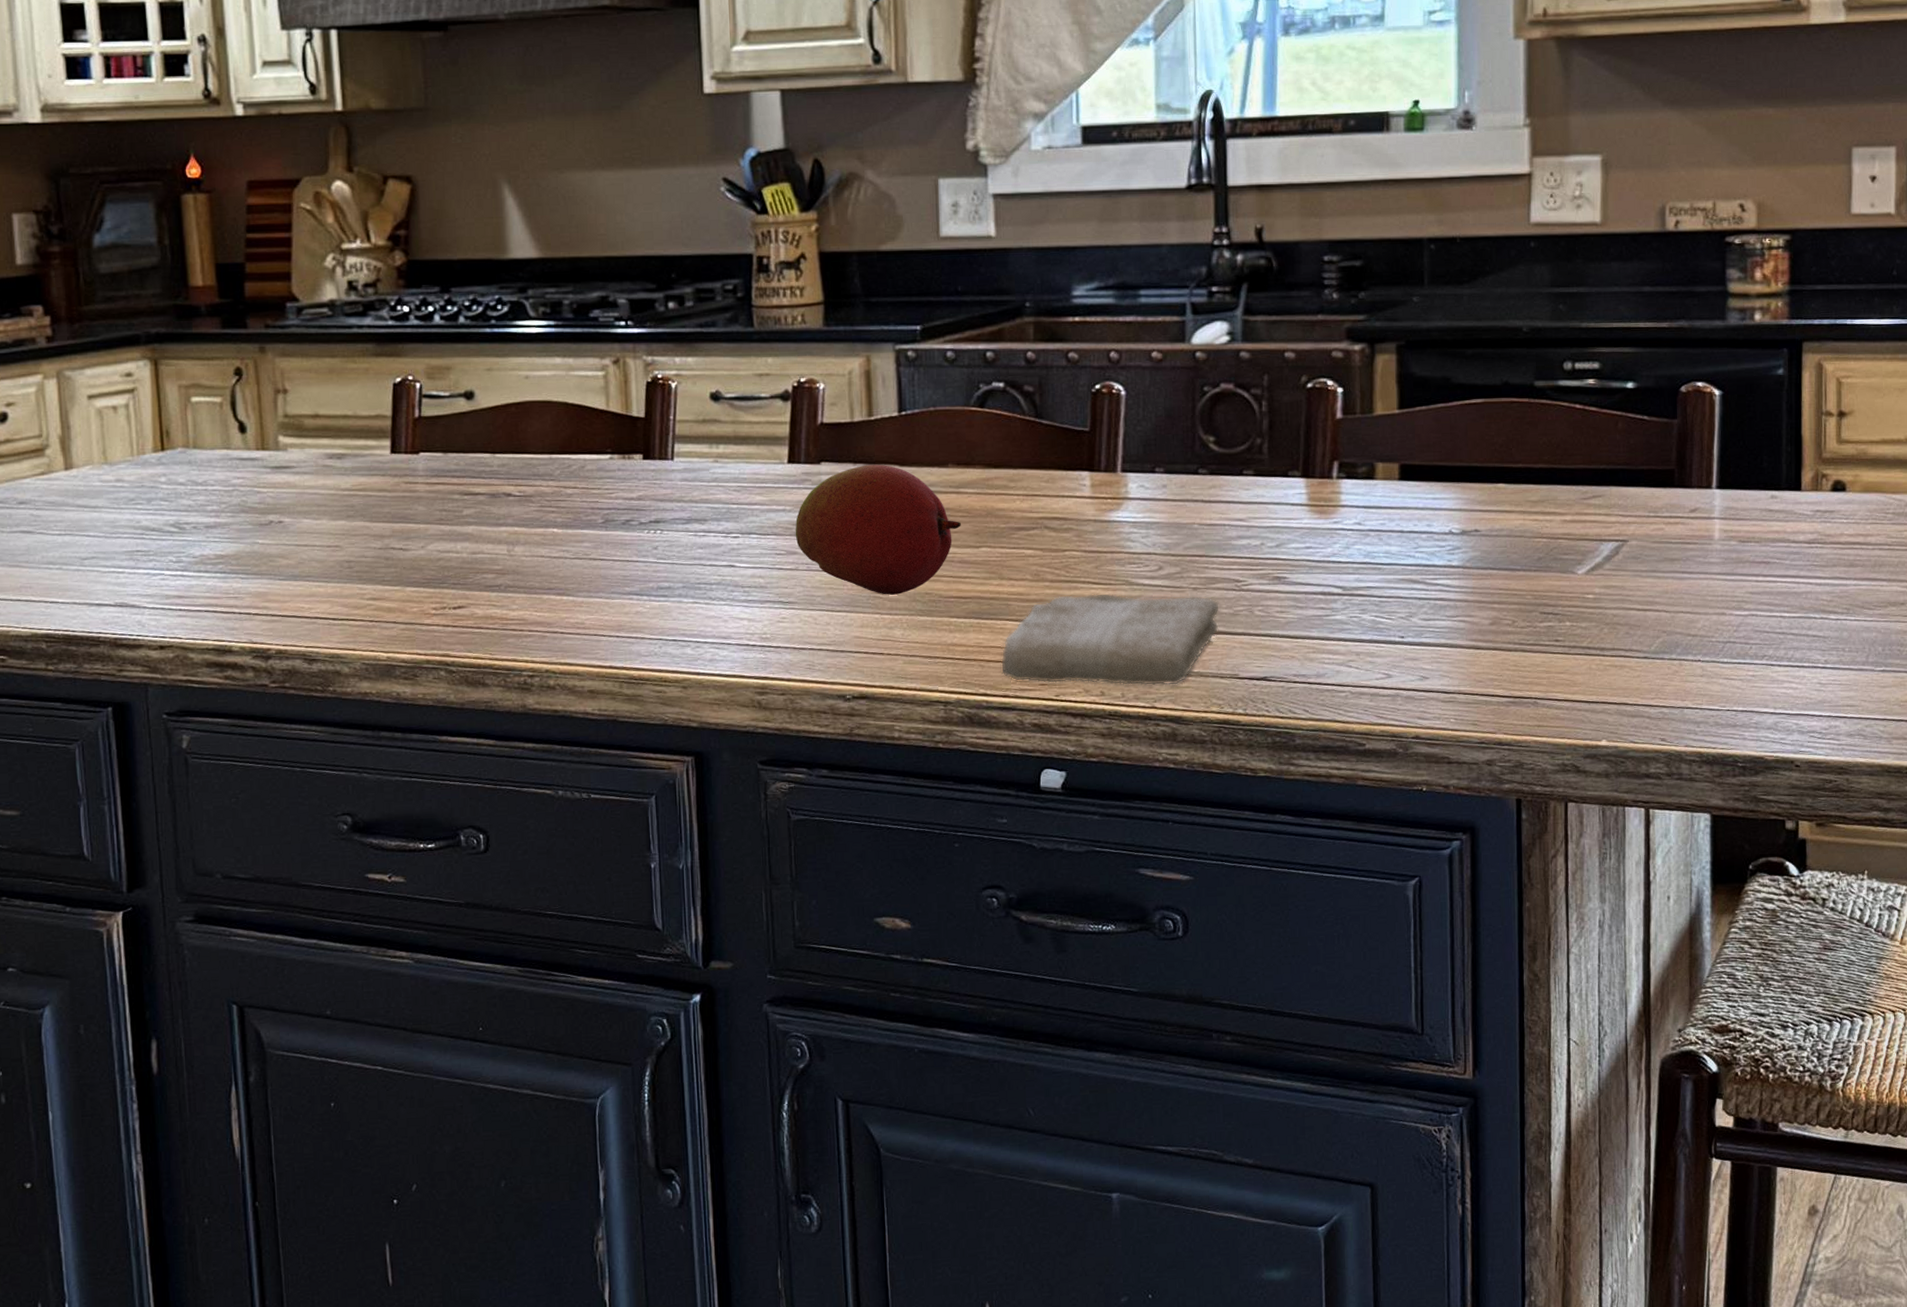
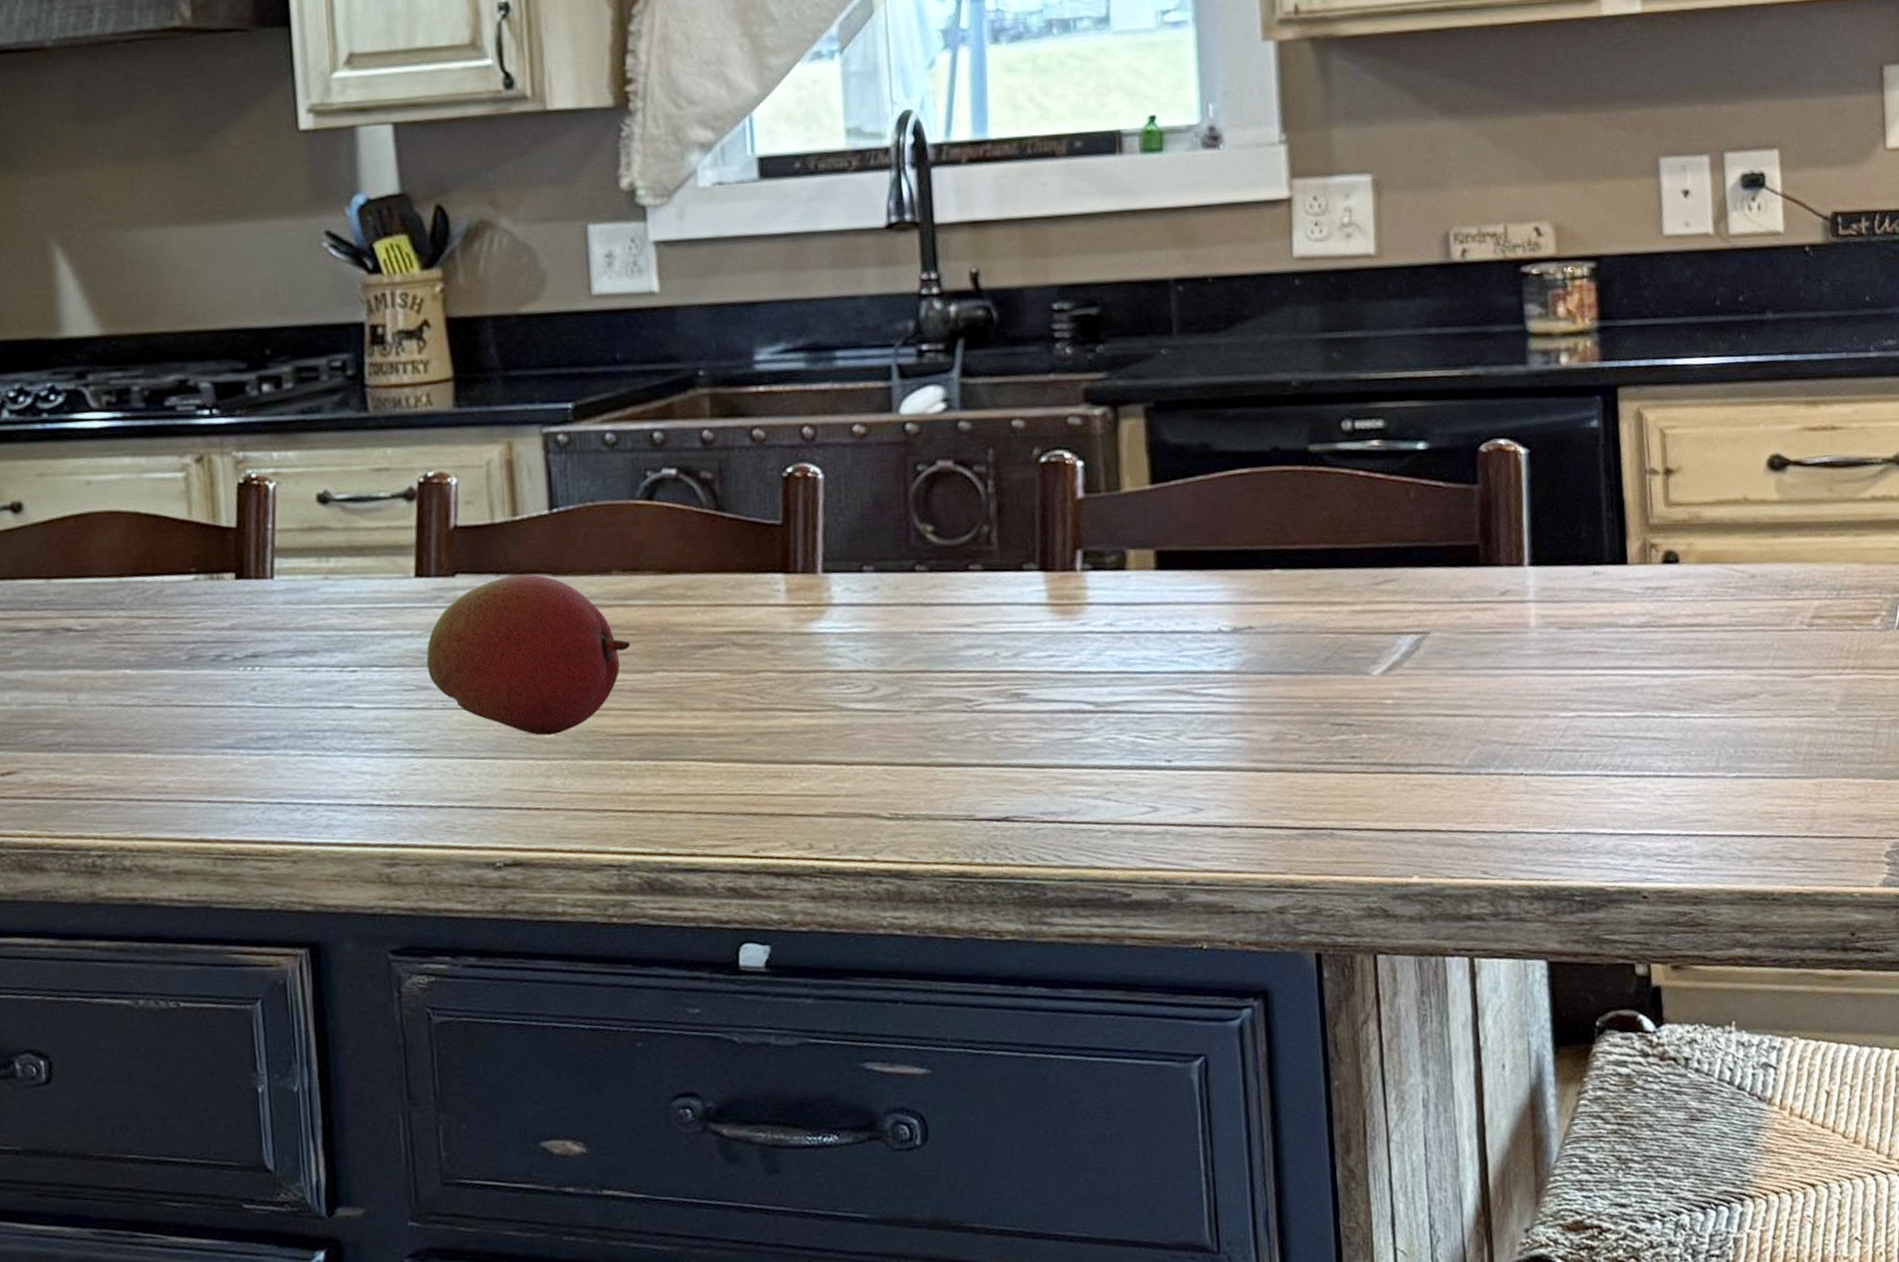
washcloth: present [1000,592,1220,686] -> none [684,720,949,837]

